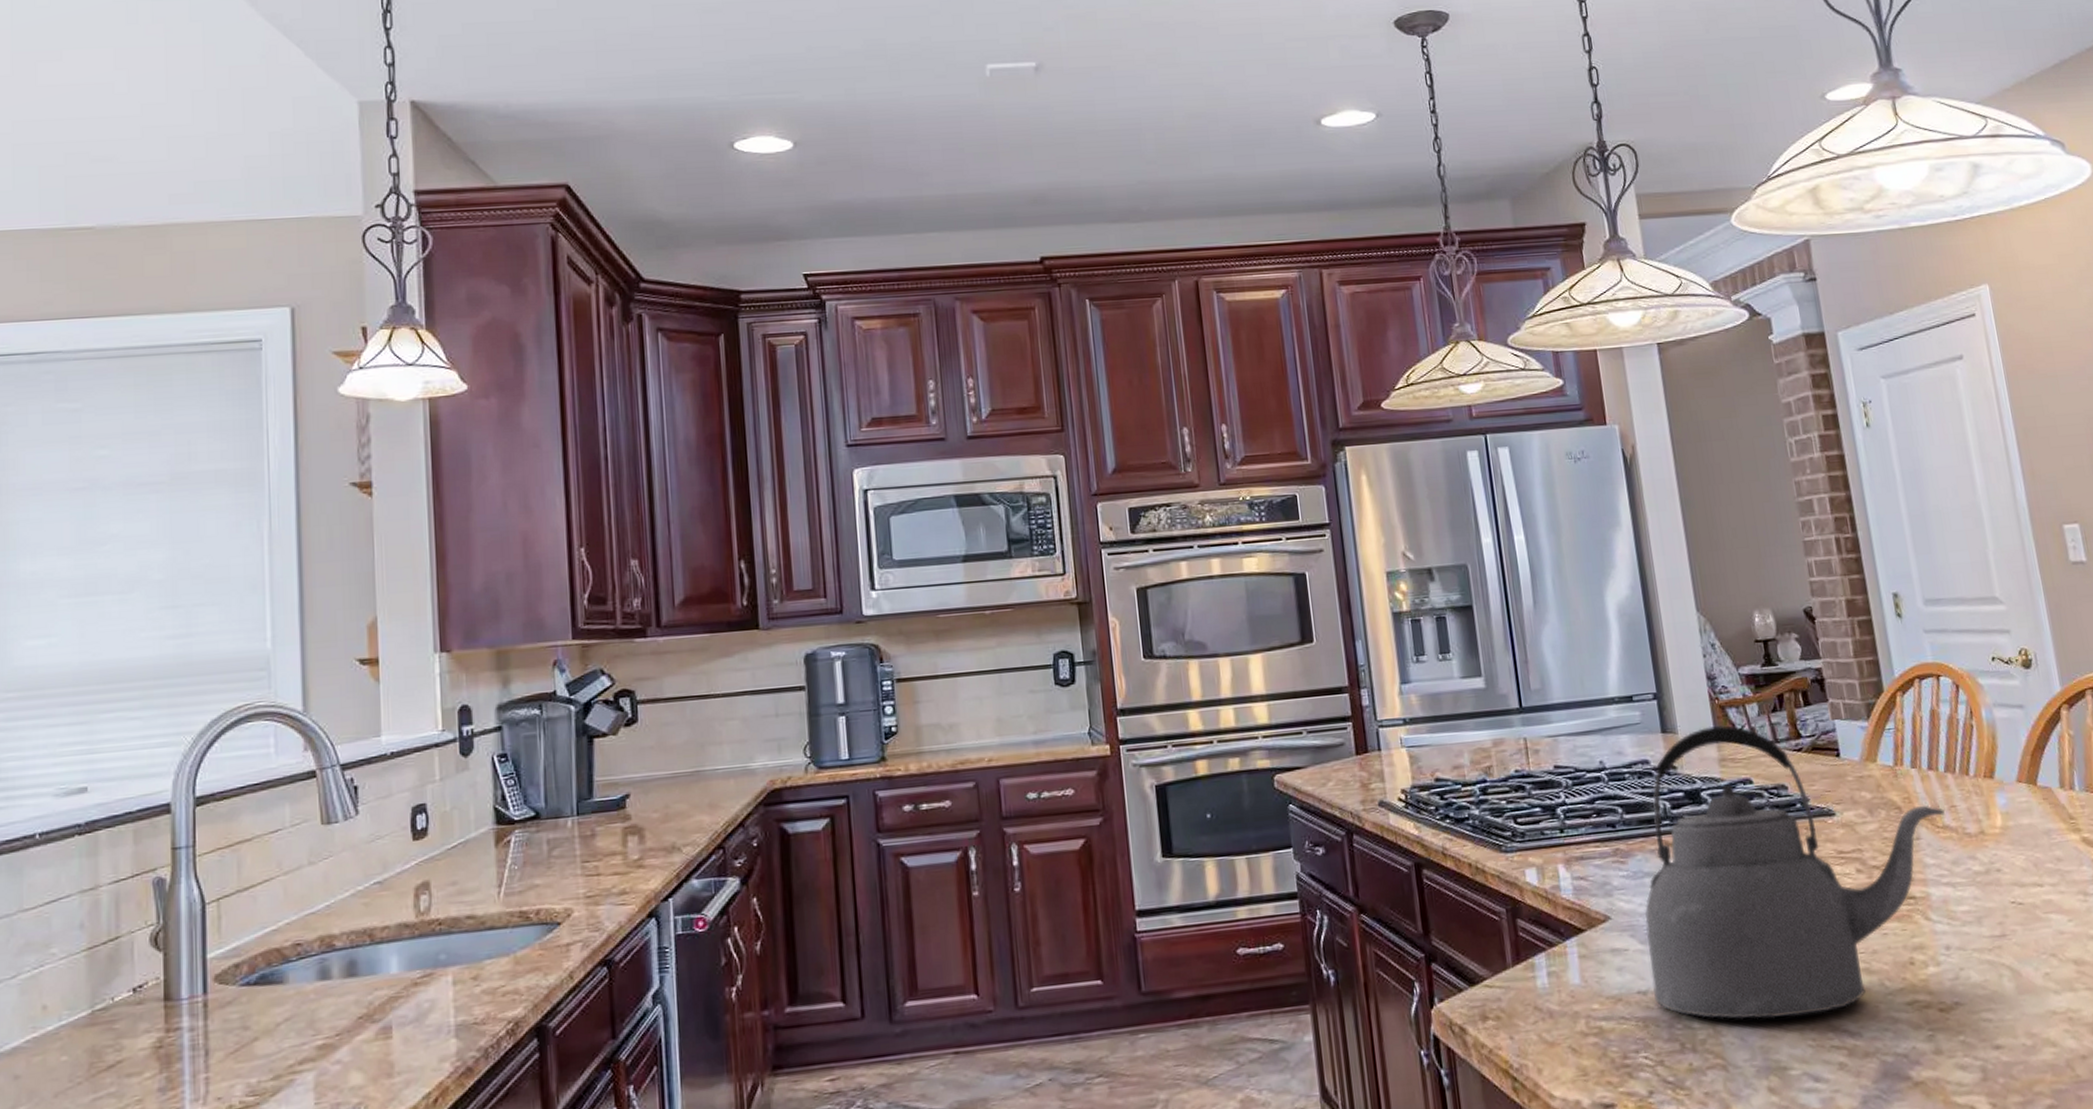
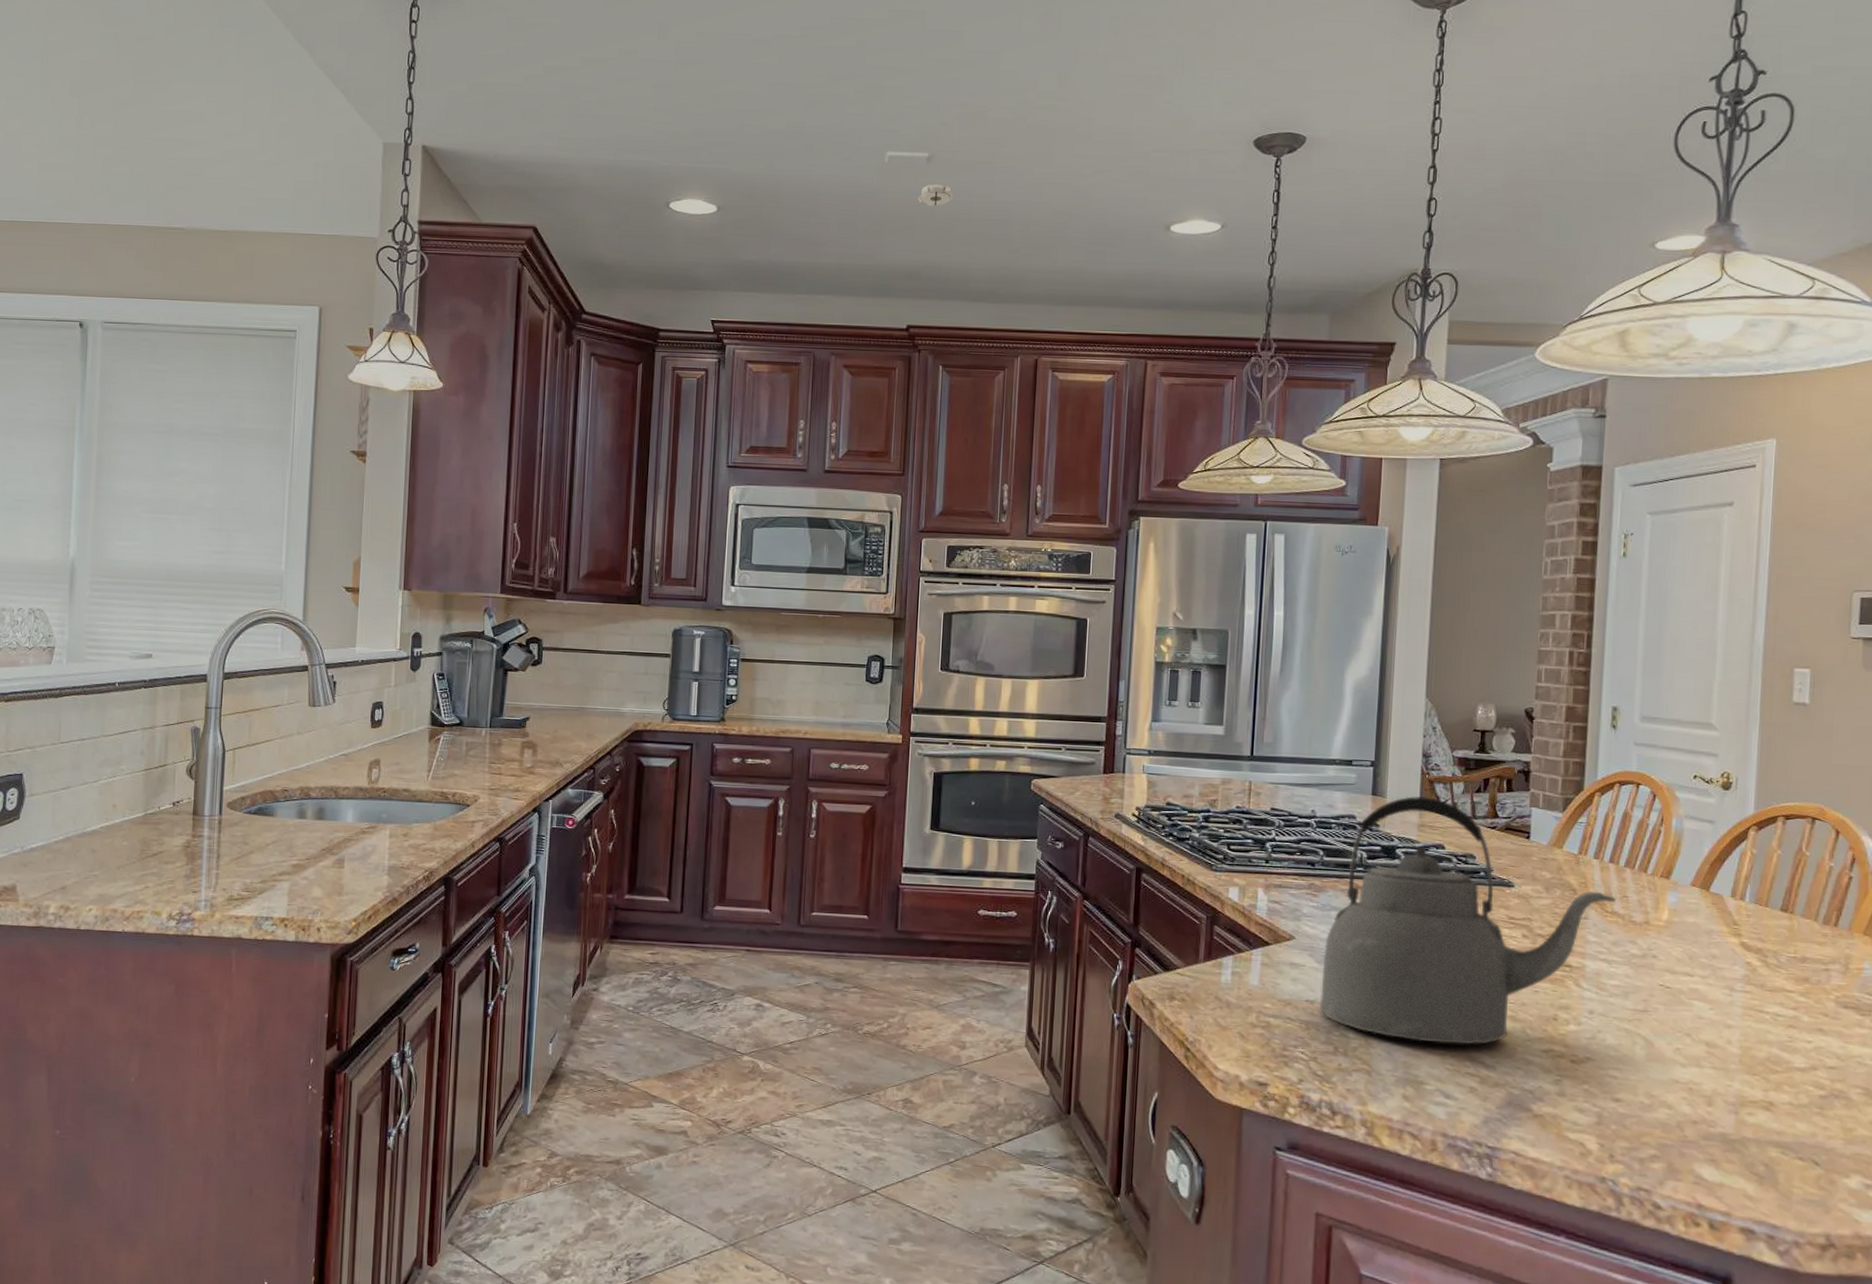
smoke detector: none [1030,95,1072,123] -> present [916,183,954,207]

